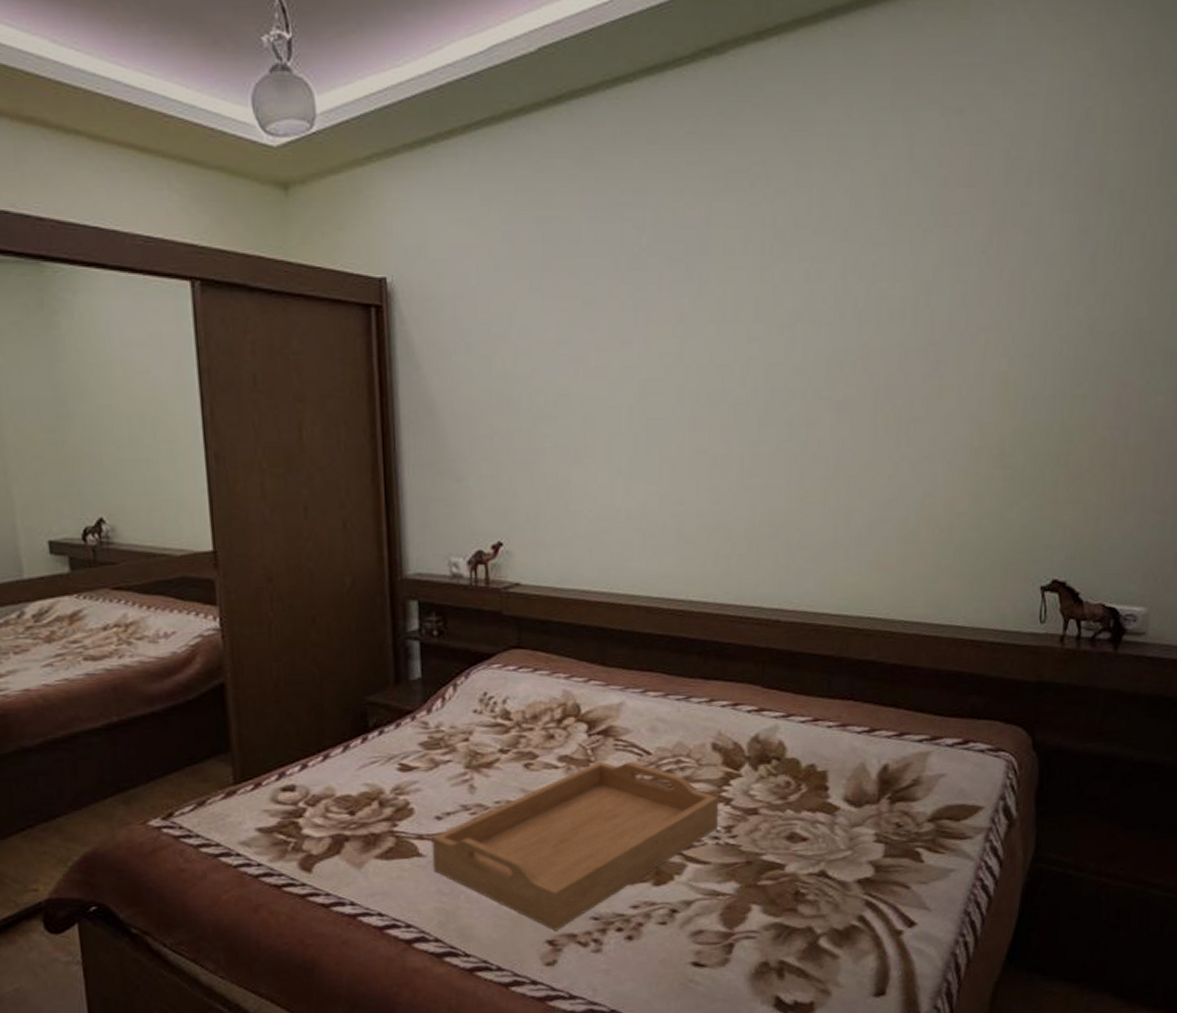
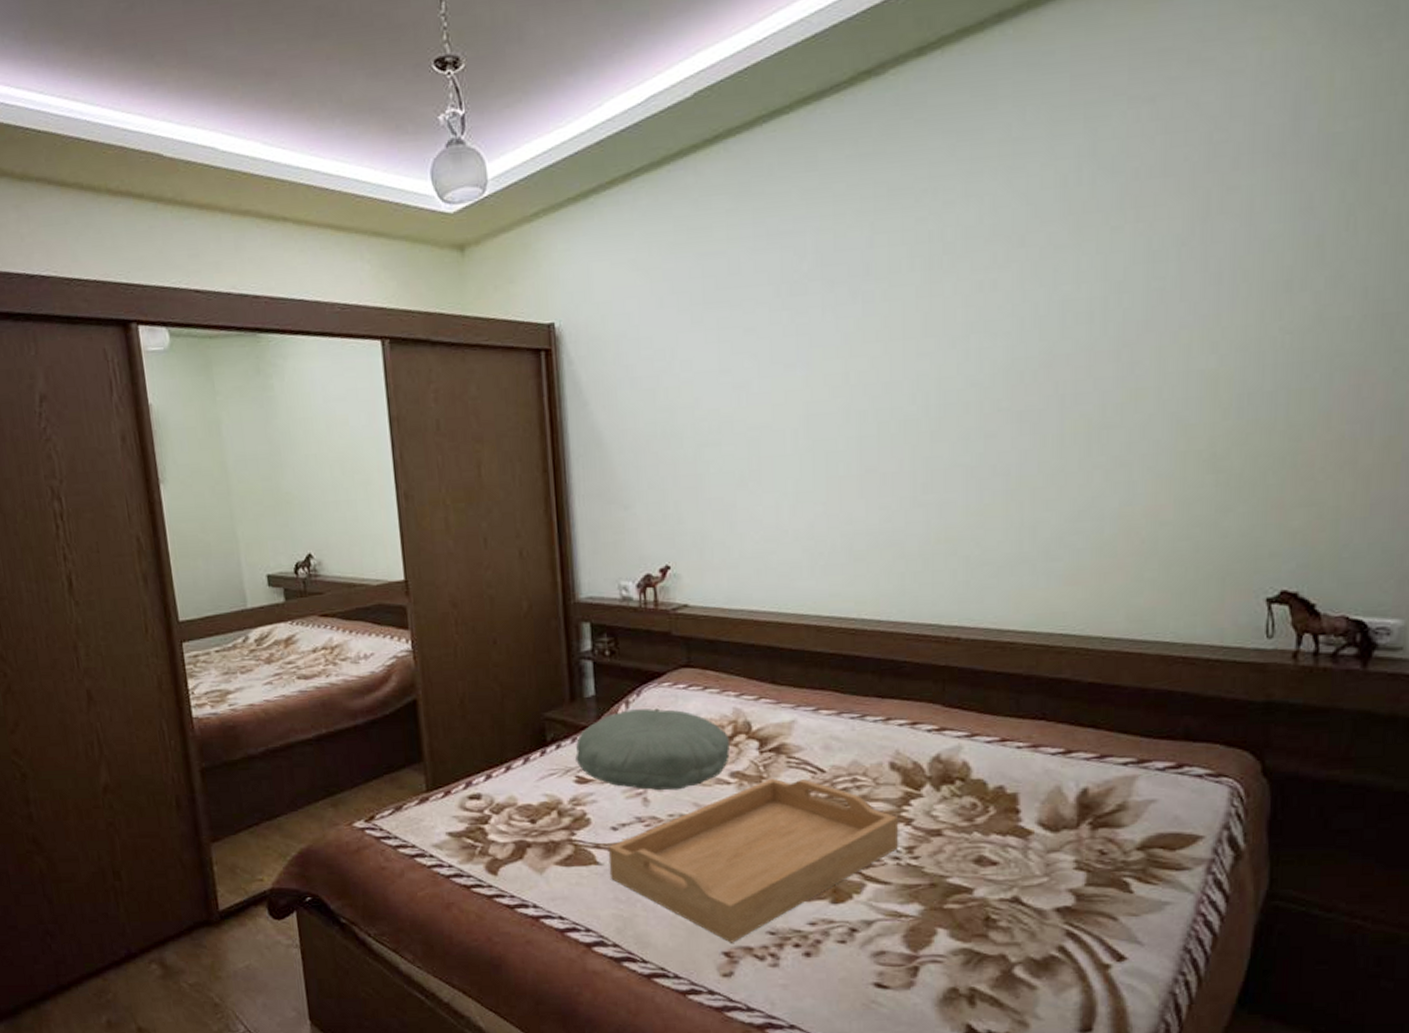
pillow: none [399,691,558,777] -> present [575,708,730,791]

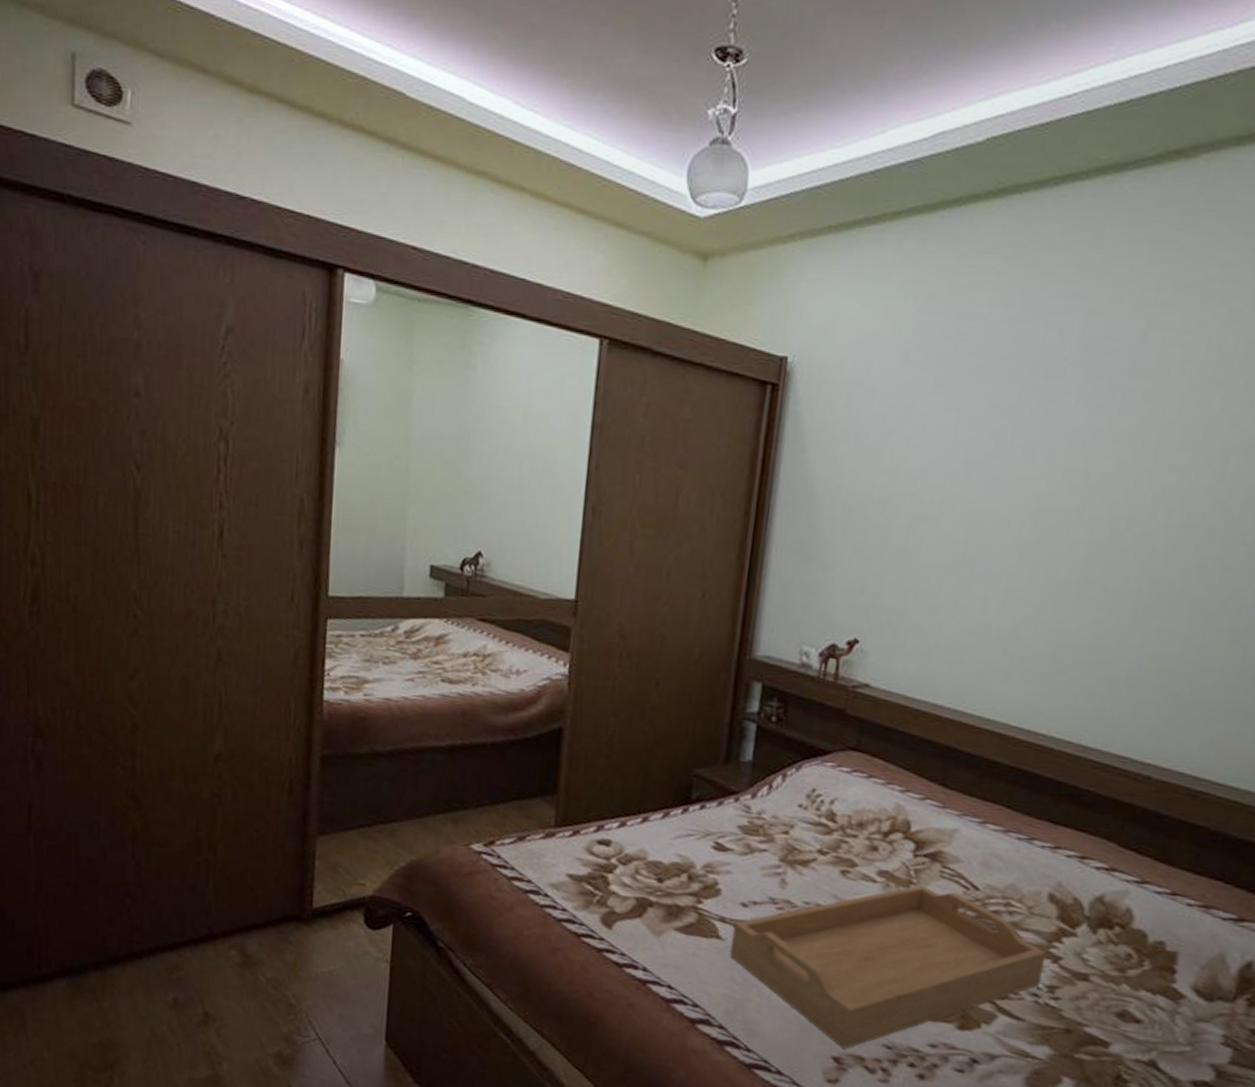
pillow: present [575,708,730,791] -> none [718,783,885,879]

